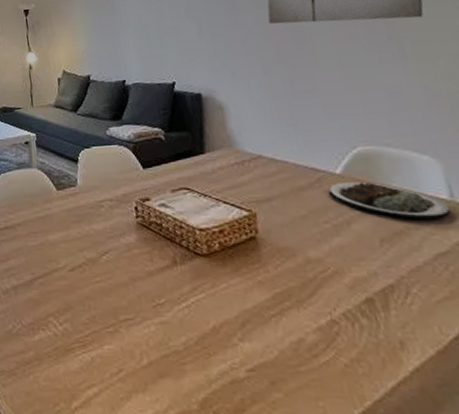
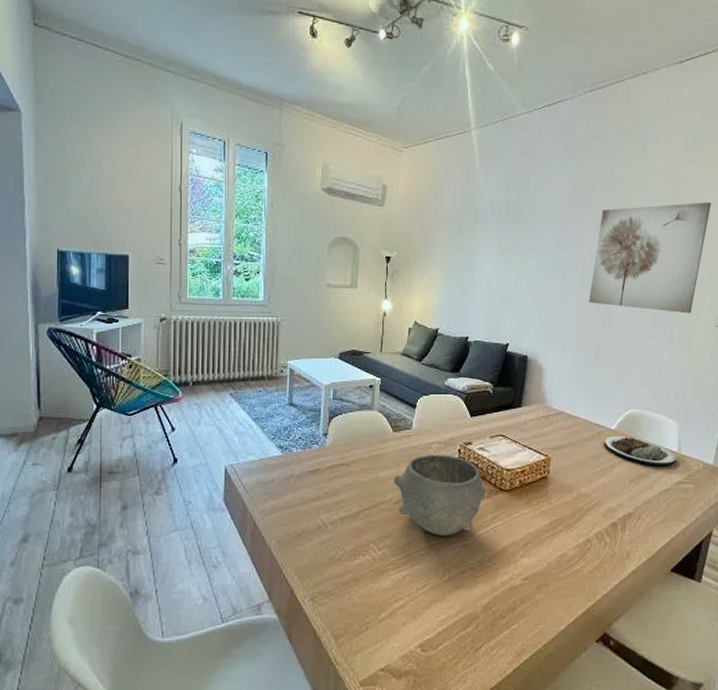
bowl: none [65,213,179,310] -> present [394,454,487,536]

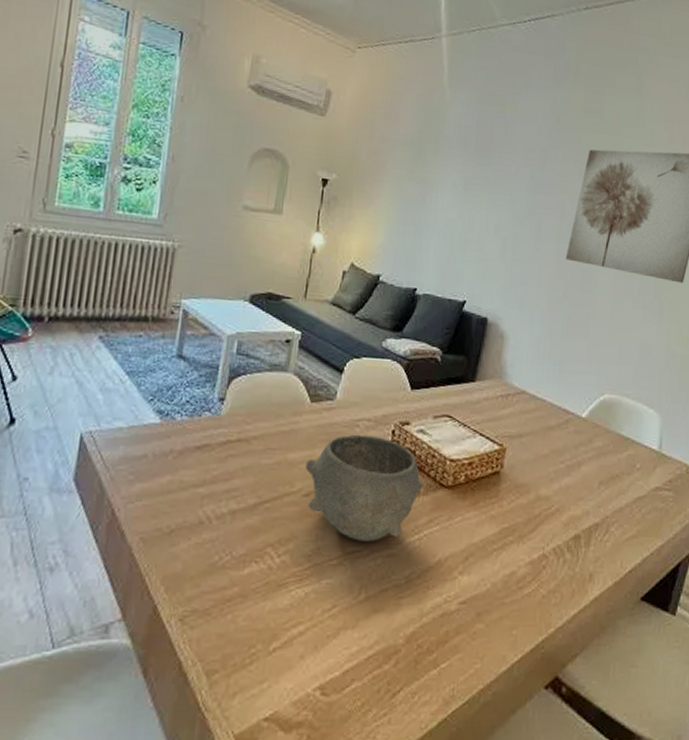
plate: present [604,436,676,467] -> none [571,426,656,468]

